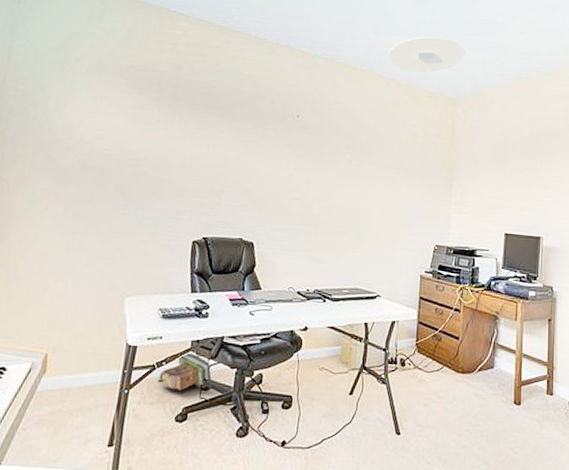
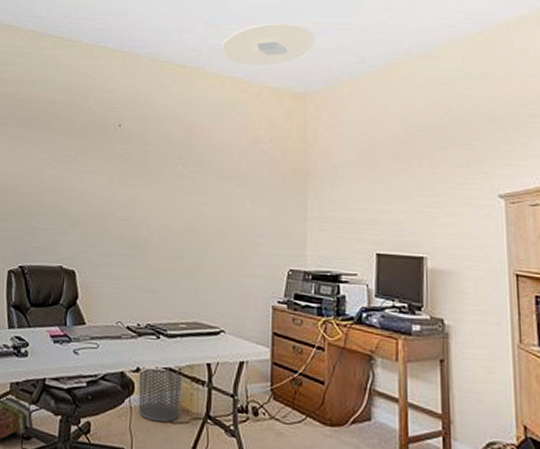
waste bin: none [305,325,344,373] -> present [138,365,183,423]

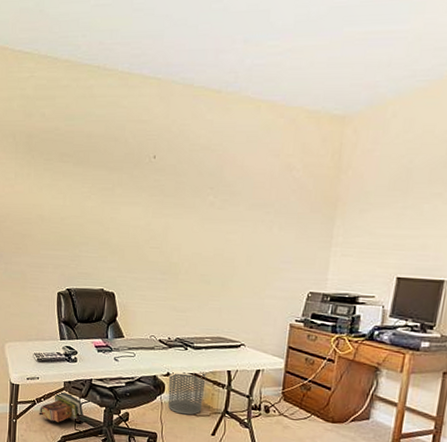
ceiling light: present [222,24,315,66] -> none [260,36,364,87]

